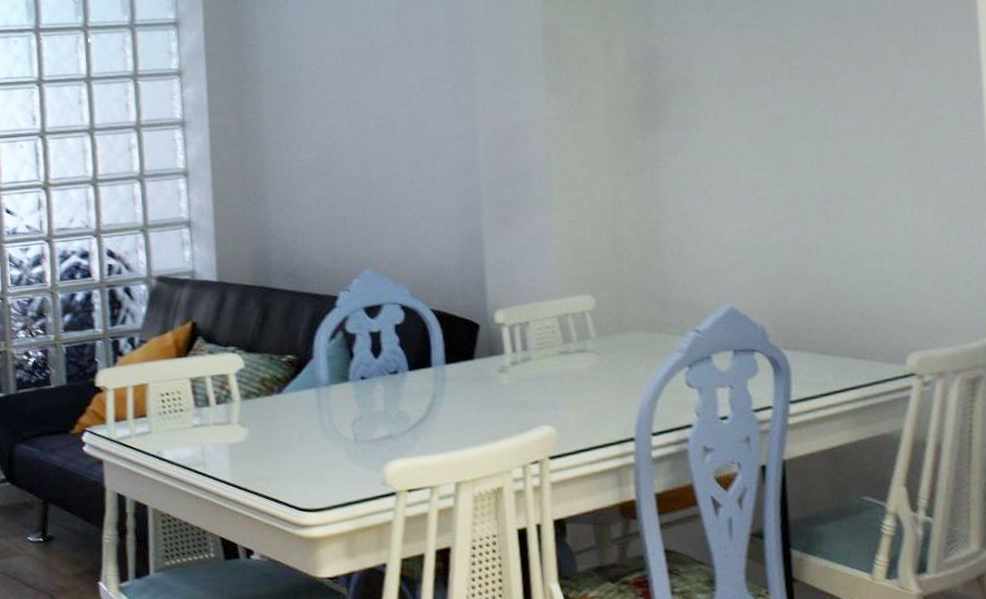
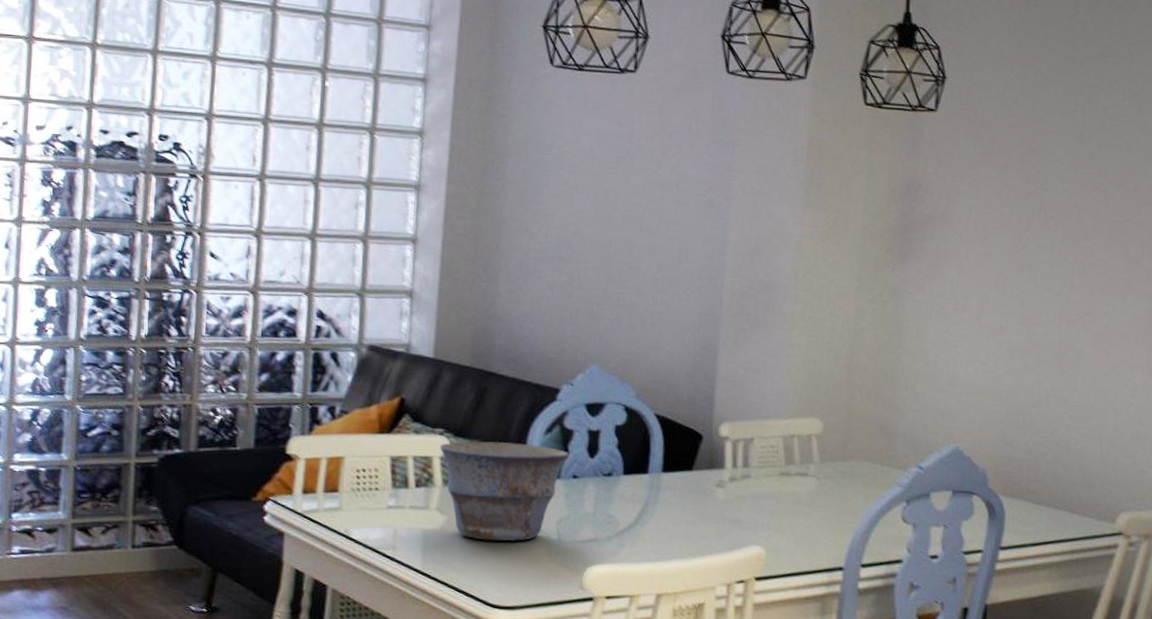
bowl: none [234,352,355,448] -> present [440,441,570,542]

